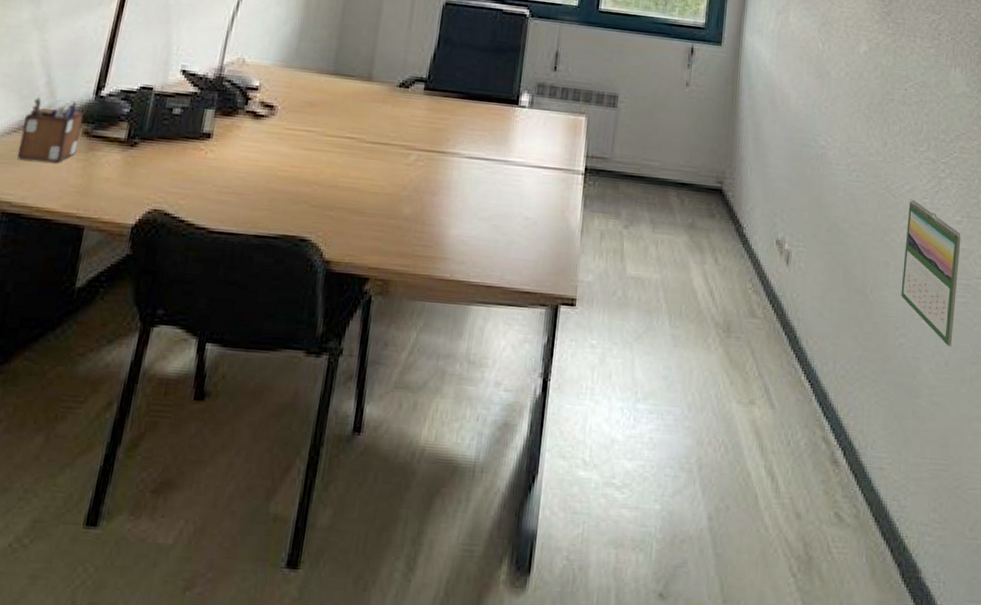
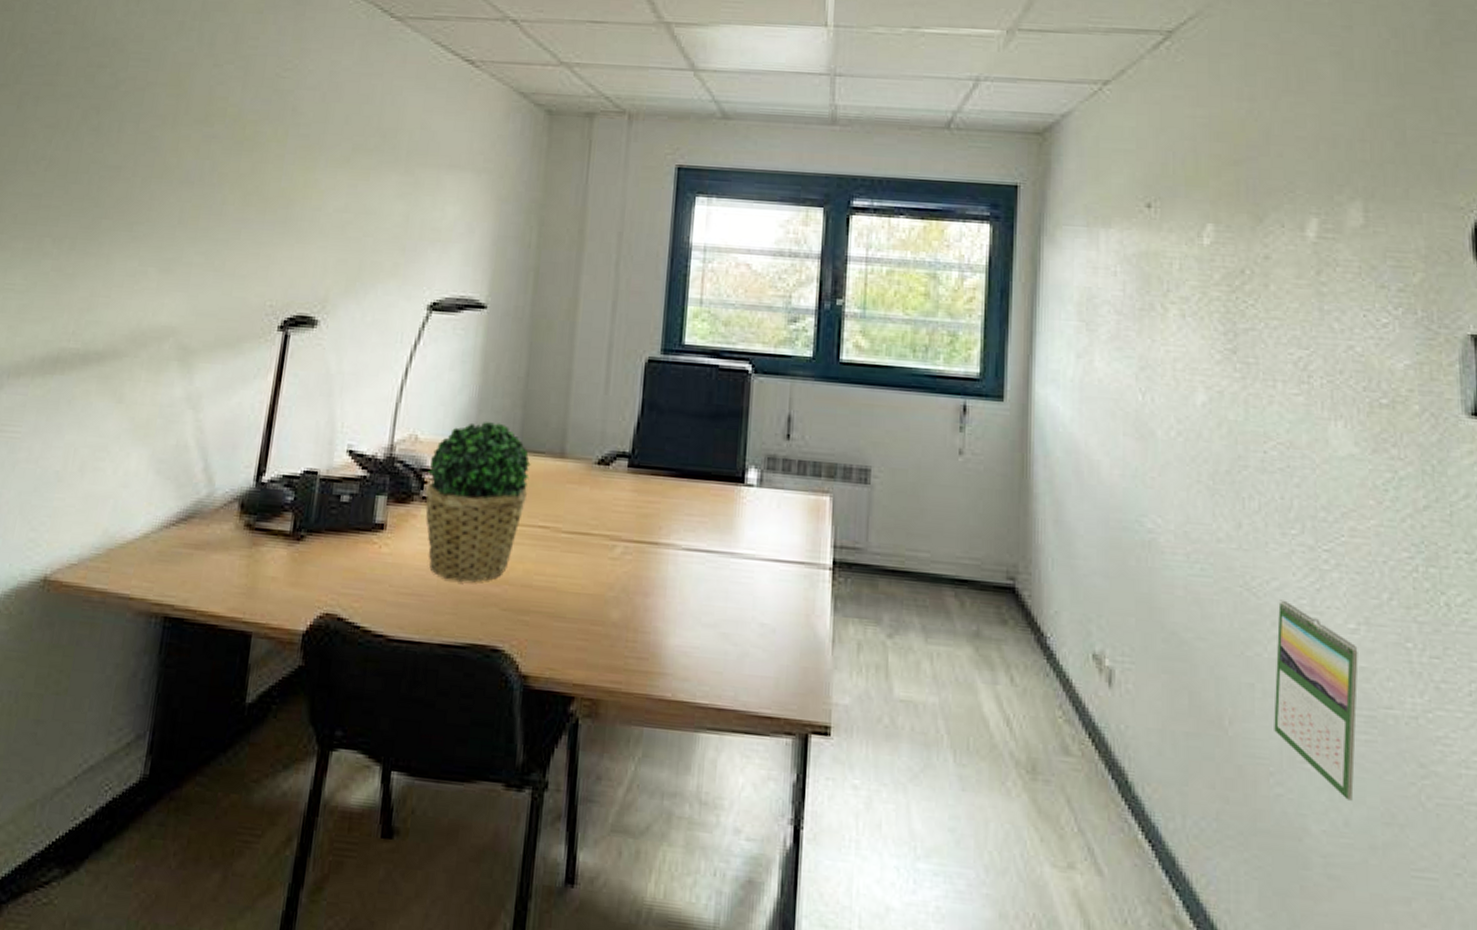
desk organizer: present [17,97,84,162] -> none [177,485,244,560]
potted plant: none [248,49,342,184] -> present [424,422,531,583]

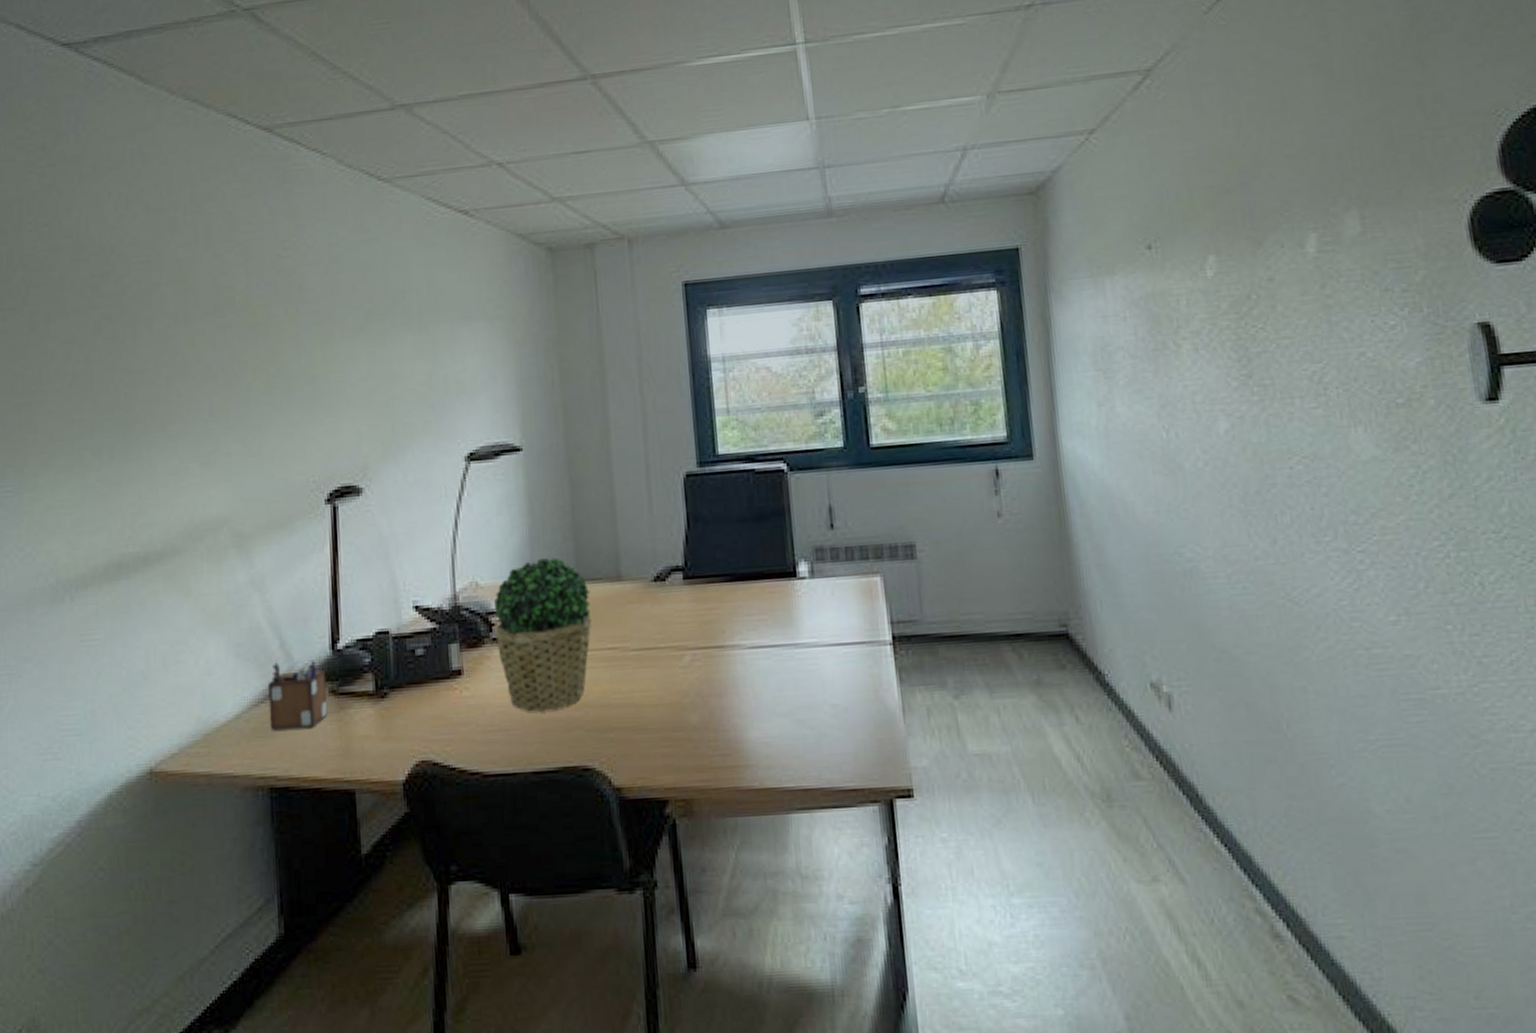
desk organizer: none [177,485,244,560] -> present [268,660,328,731]
calendar: present [1274,600,1358,801] -> none [1320,604,1411,779]

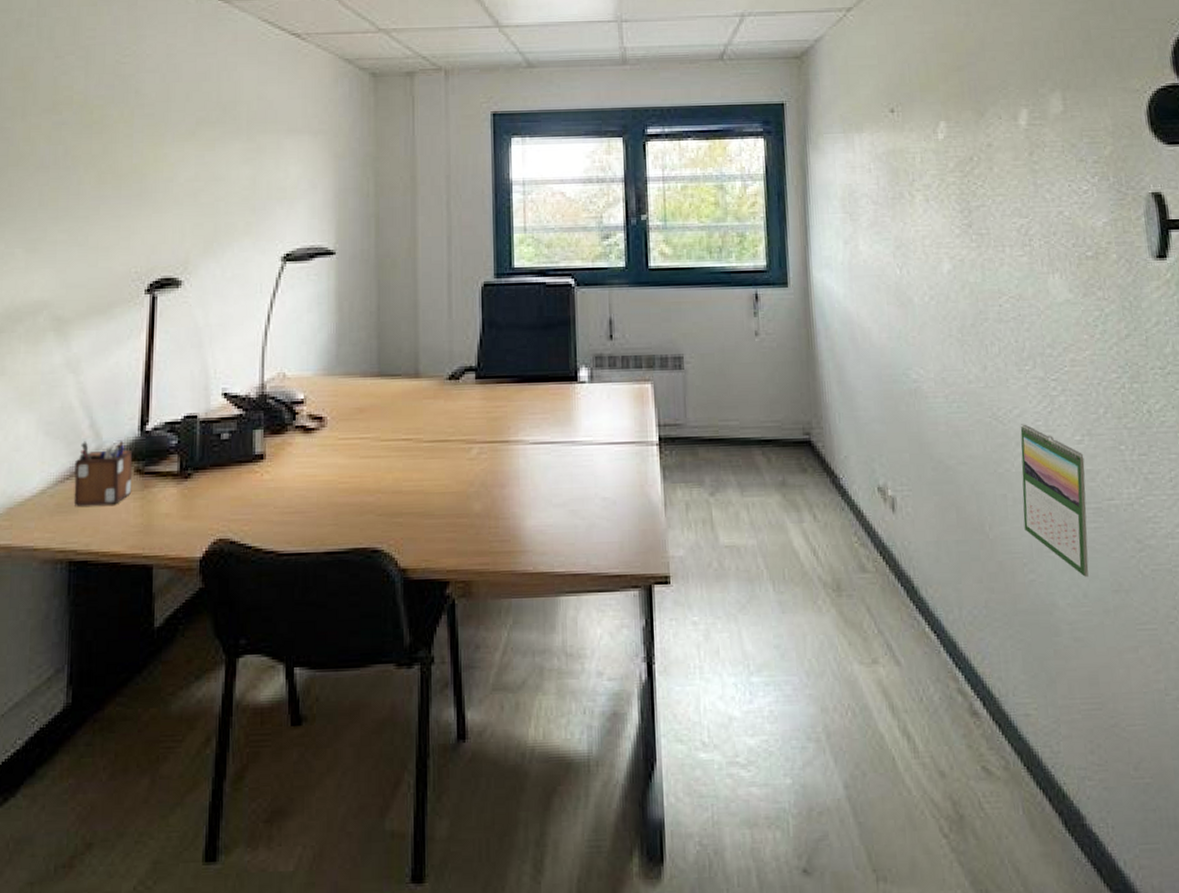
potted plant: present [493,557,592,712] -> none [297,354,390,496]
calendar: none [1320,604,1411,779] -> present [1020,424,1089,577]

